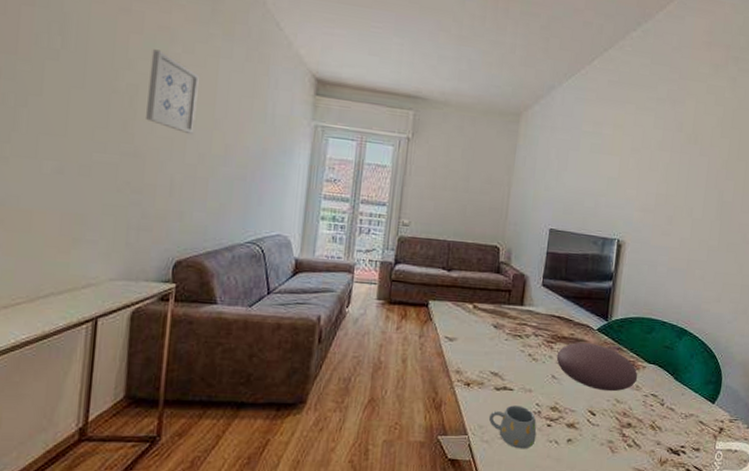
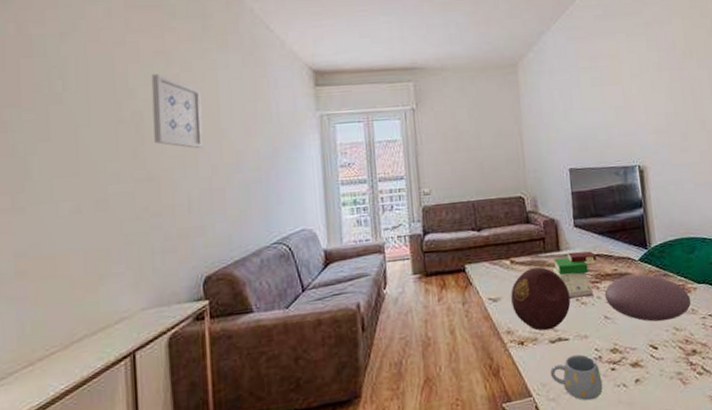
decorative ball: none [466,316,524,378] -> present [511,267,571,331]
book: none [511,309,557,354] -> present [552,251,596,299]

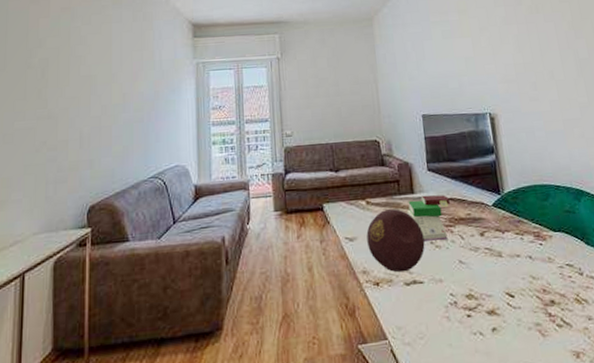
wall art: present [151,74,204,149] -> none [56,27,96,91]
mug: present [550,354,603,401] -> none [405,298,459,348]
decorative bowl: present [604,274,691,322] -> none [458,220,547,269]

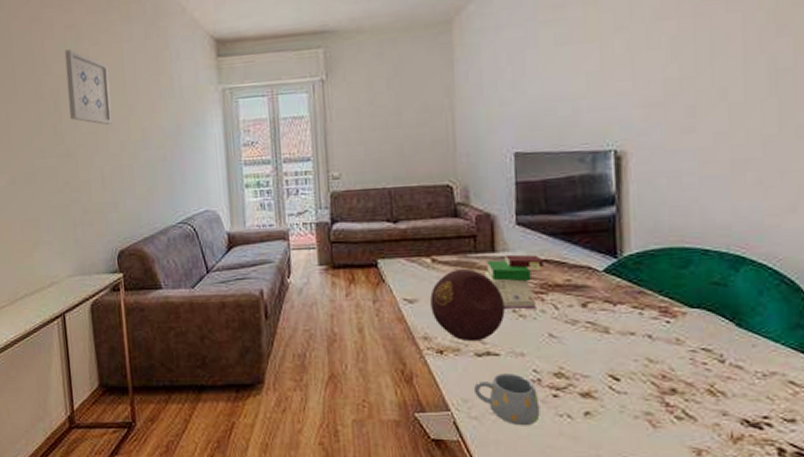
wall art: none [56,27,96,91] -> present [64,49,113,126]
mug: none [405,298,459,348] -> present [473,373,540,426]

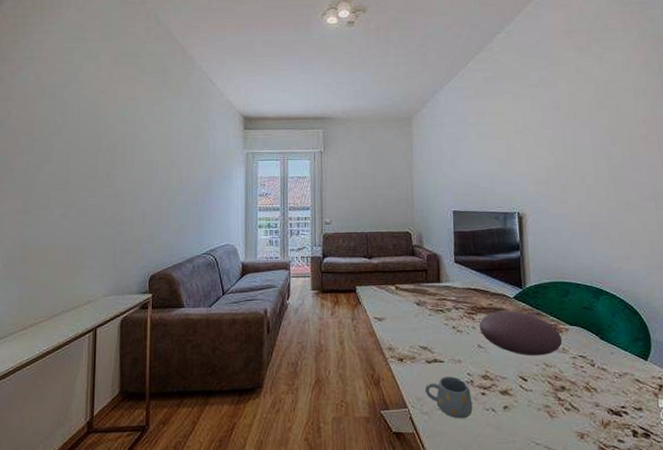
wall art: present [64,49,113,126] -> none [123,115,158,175]
decorative ball: present [430,269,505,342] -> none [394,295,447,352]
book: present [483,254,543,309] -> none [432,284,473,326]
decorative bowl: none [551,289,676,349] -> present [479,311,563,356]

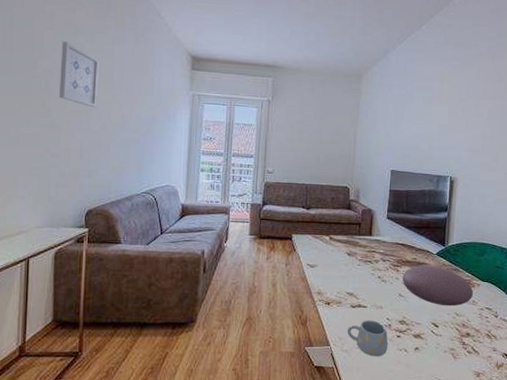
wall art: none [123,115,158,175] -> present [59,41,99,108]

